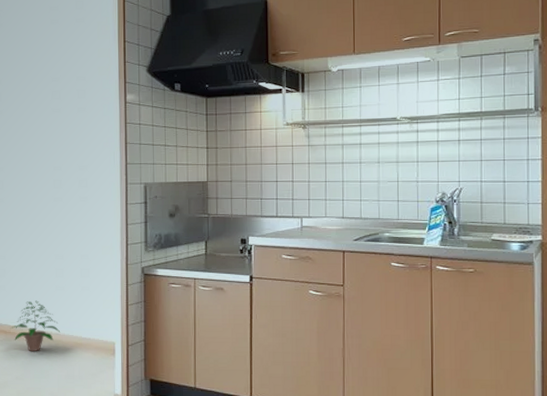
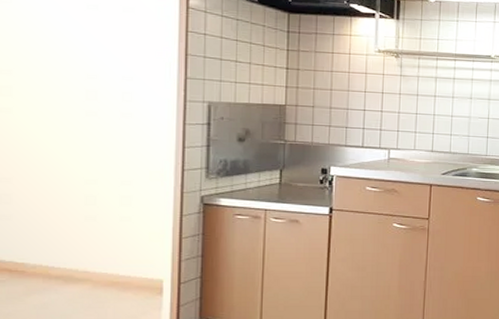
potted plant: present [12,300,61,352] -> none [20,232,90,294]

